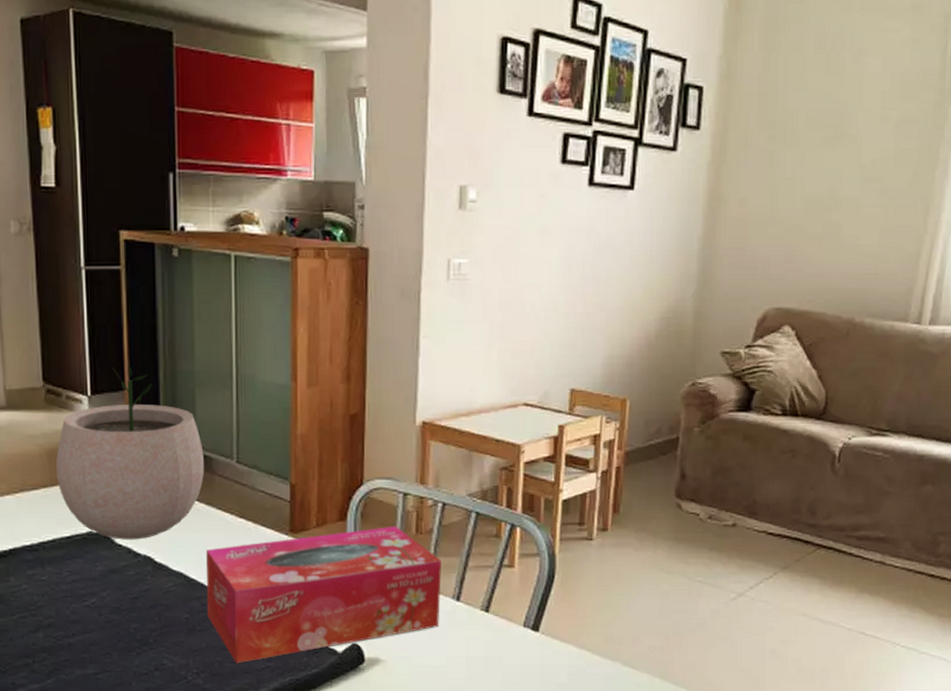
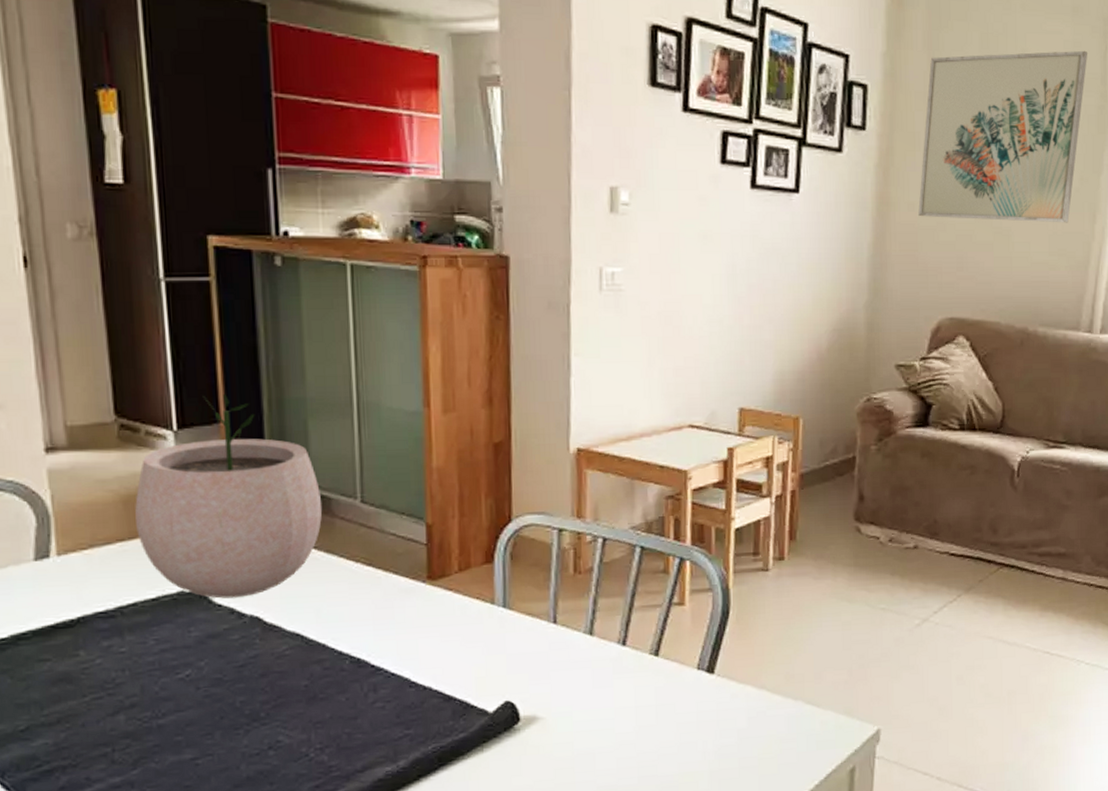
tissue box: present [206,526,441,663] -> none [328,566,604,733]
wall art: none [749,47,926,217] -> present [918,50,1087,223]

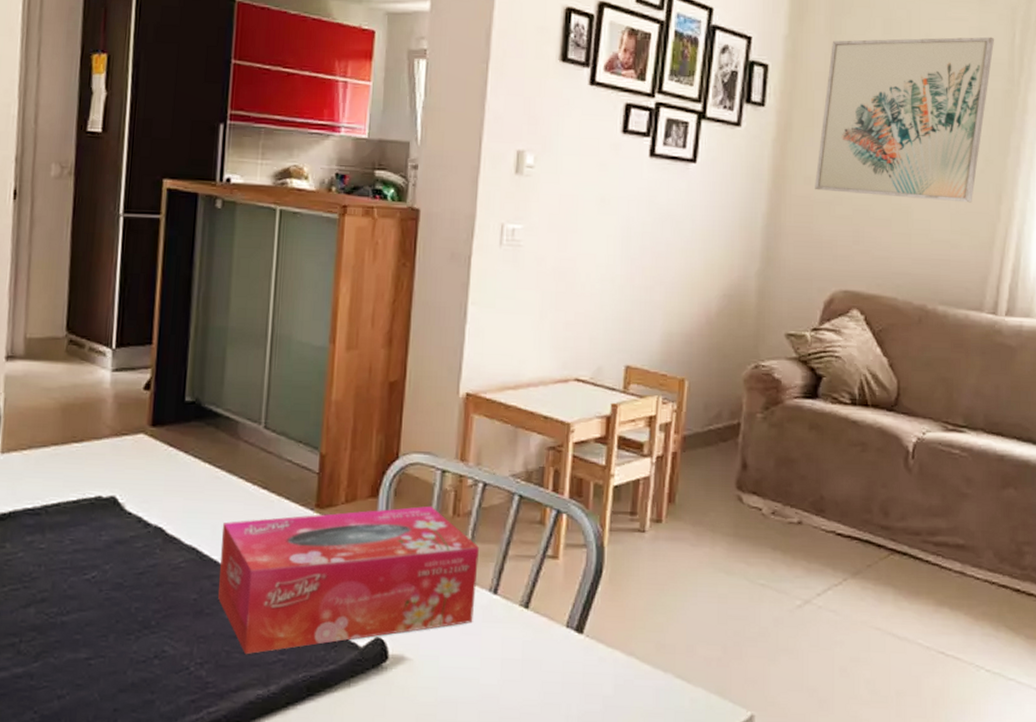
plant pot: present [135,393,323,599] -> none [69,318,230,508]
tissue box: none [328,566,604,733] -> present [218,506,479,654]

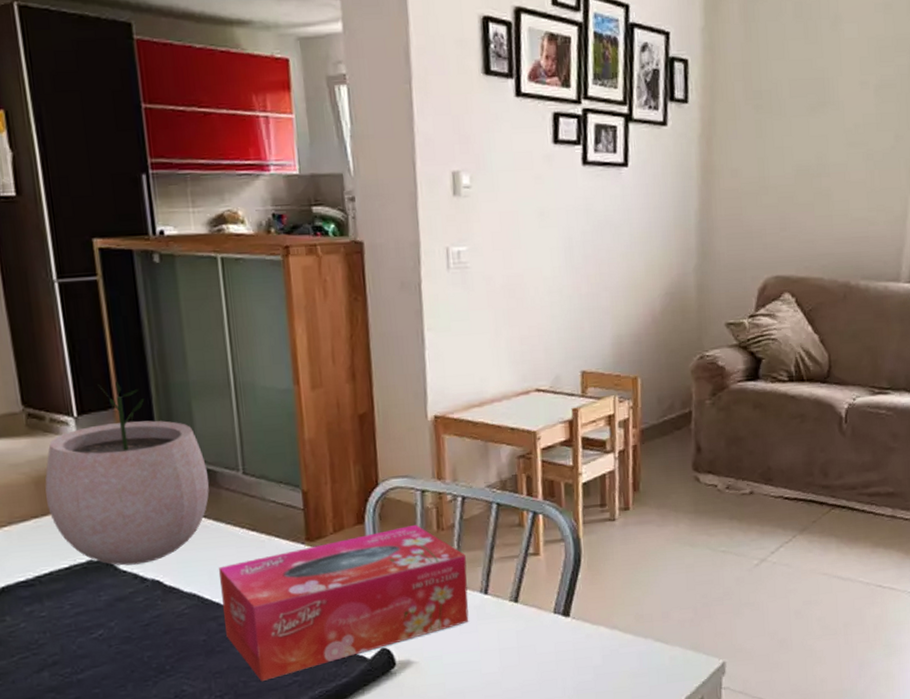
plant pot: none [69,318,230,508] -> present [45,381,210,566]
wall art: present [815,36,994,203] -> none [741,12,899,182]

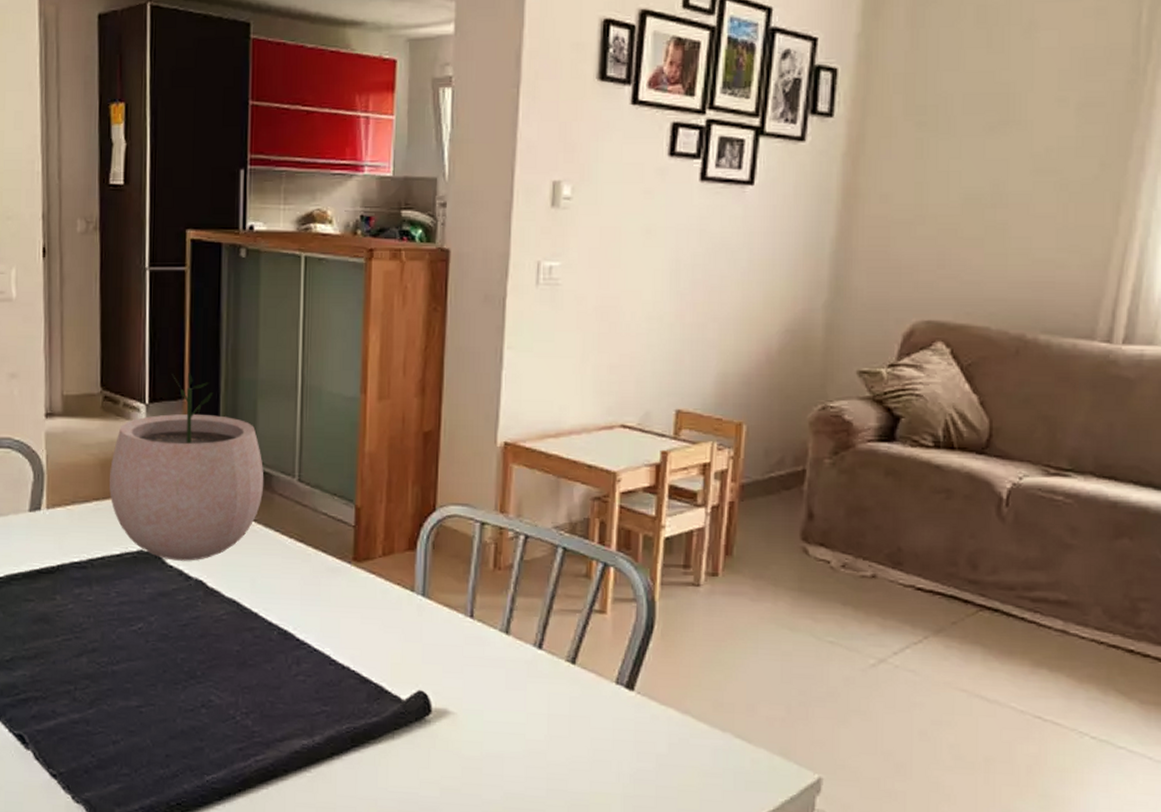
tissue box: present [219,524,469,681] -> none [260,559,522,705]

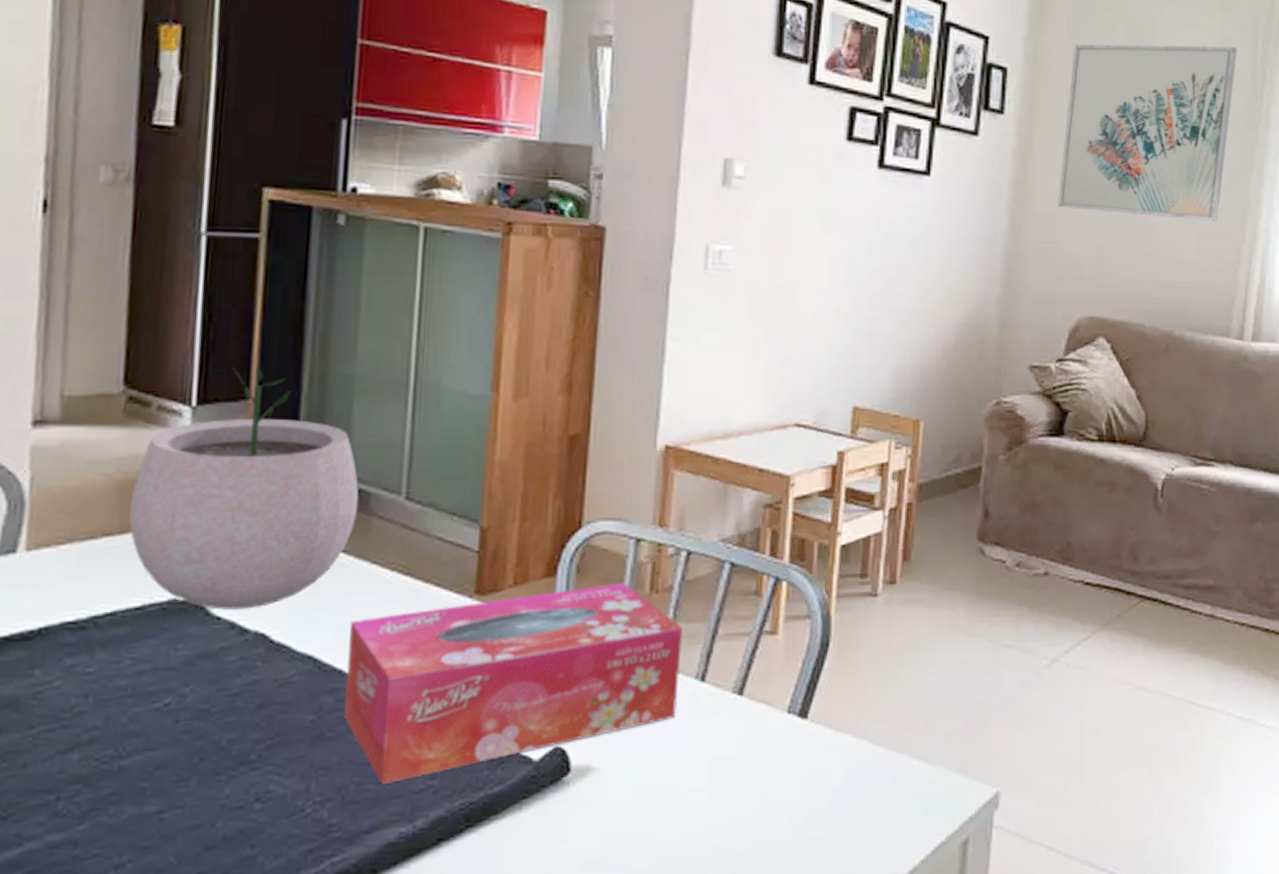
tissue box: none [260,559,522,705] -> present [344,582,682,784]
wall art: none [892,18,1115,215] -> present [1058,44,1237,222]

